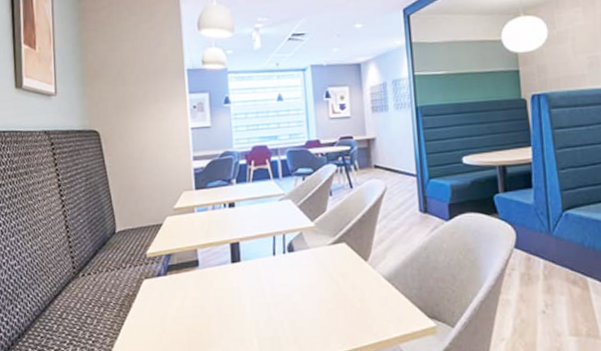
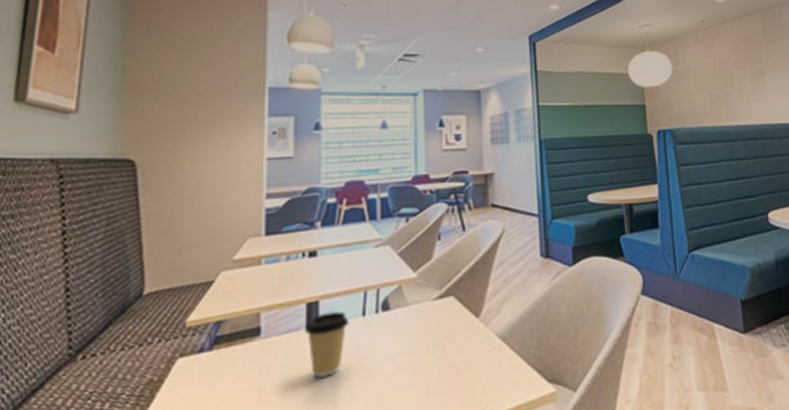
coffee cup: none [230,251,264,301] -> present [304,311,350,378]

